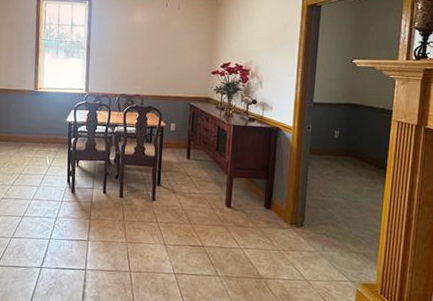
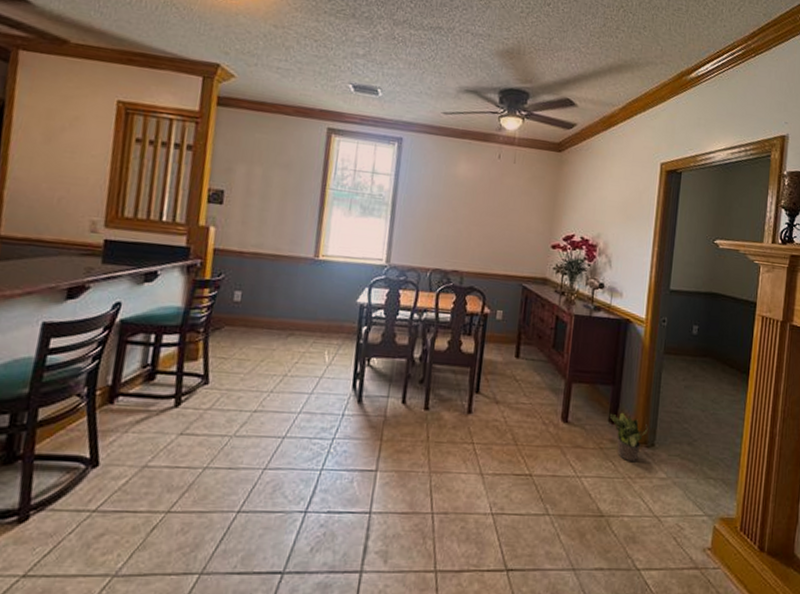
potted plant: none [264,200,298,239] -> present [609,412,648,462]

